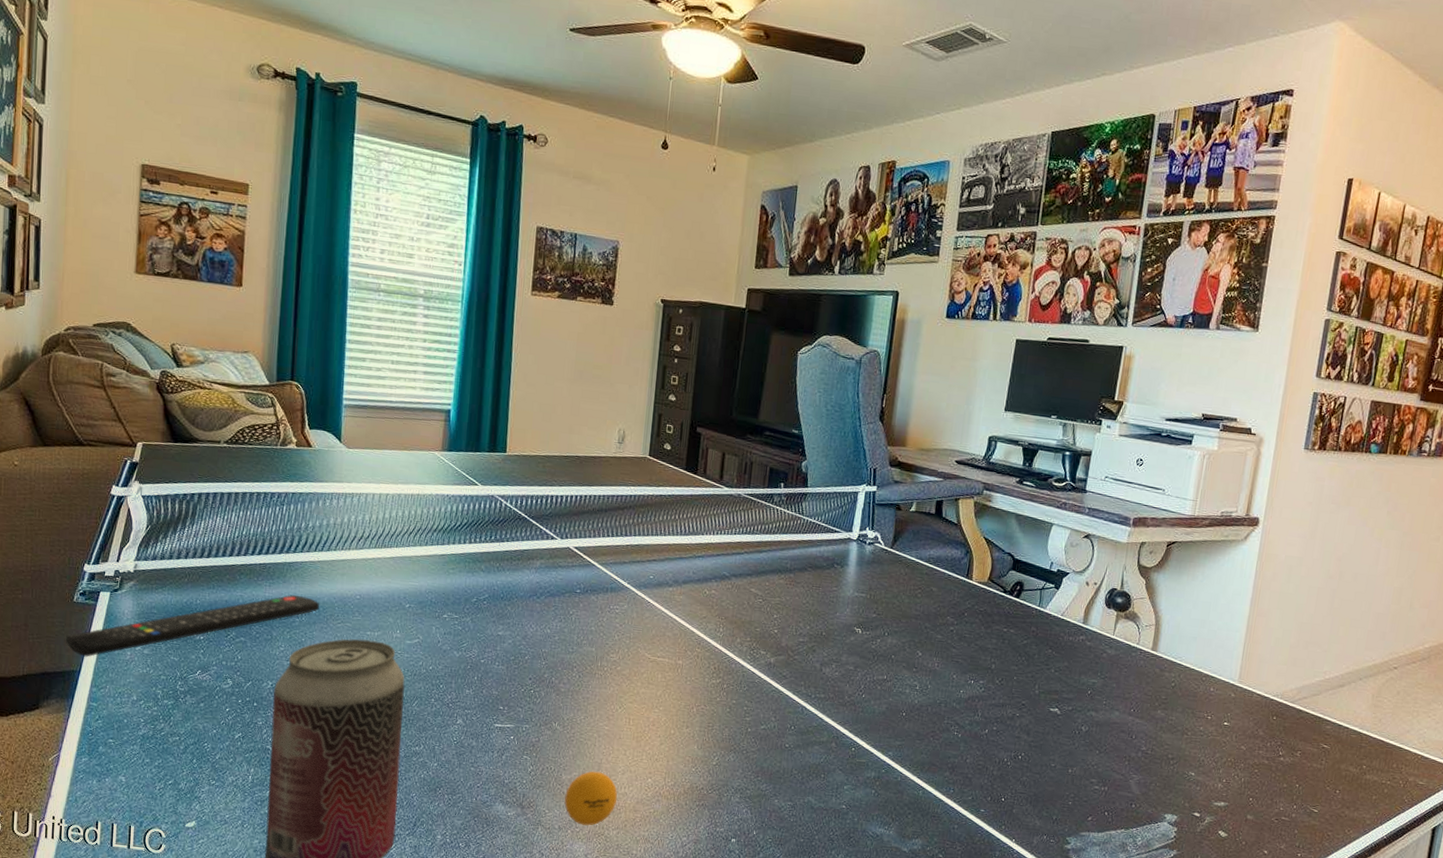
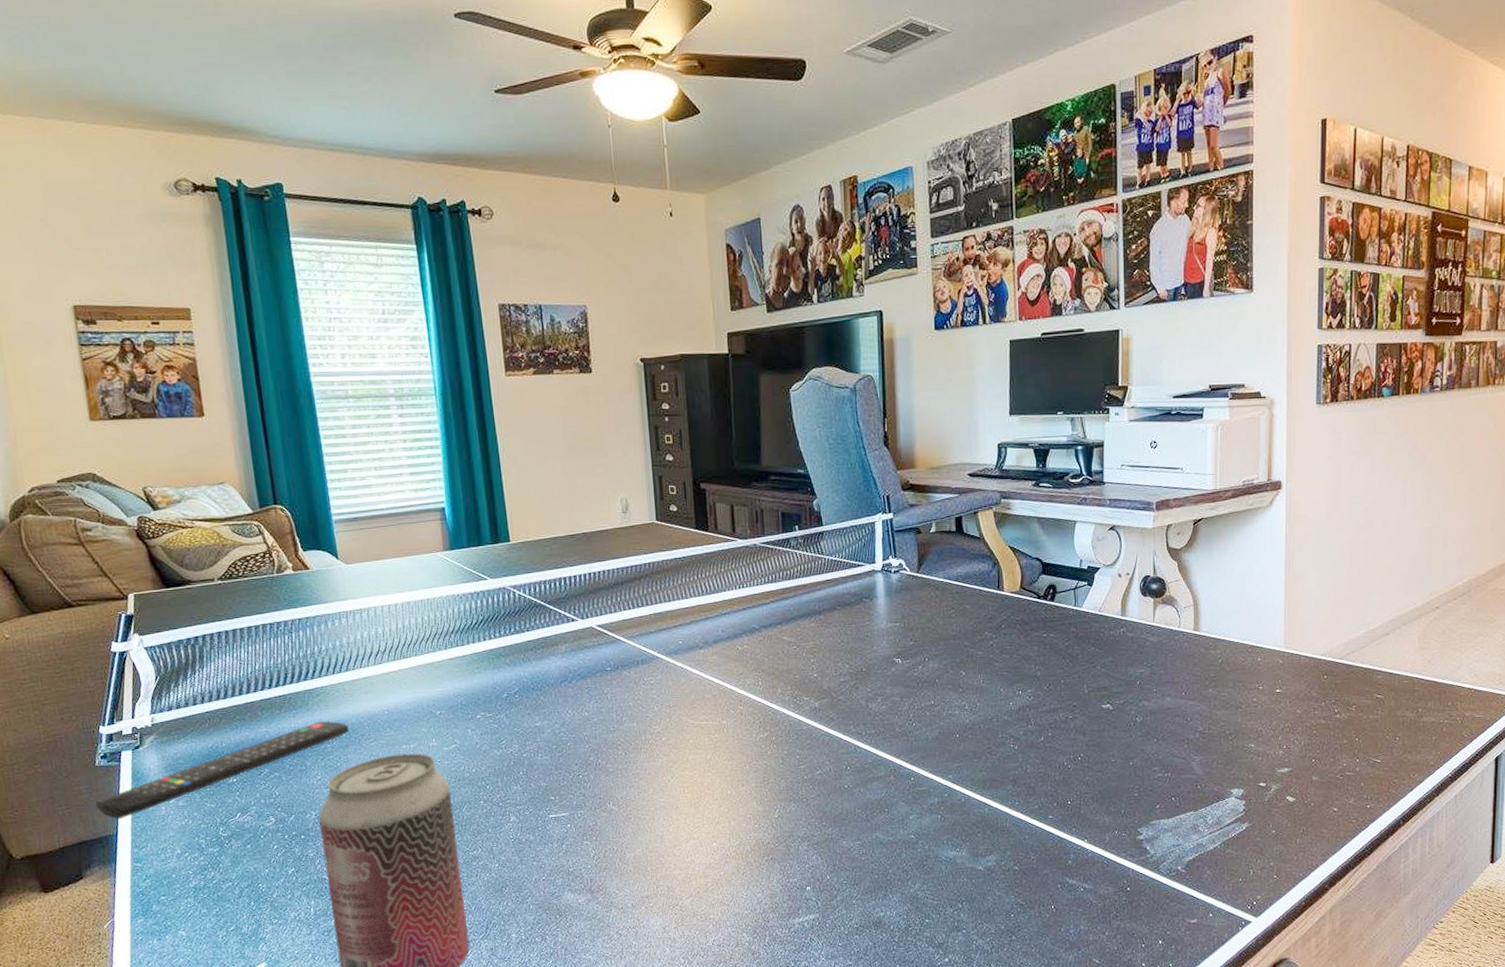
ping-pong ball: present [564,771,618,826] -> none [632,844,686,899]

